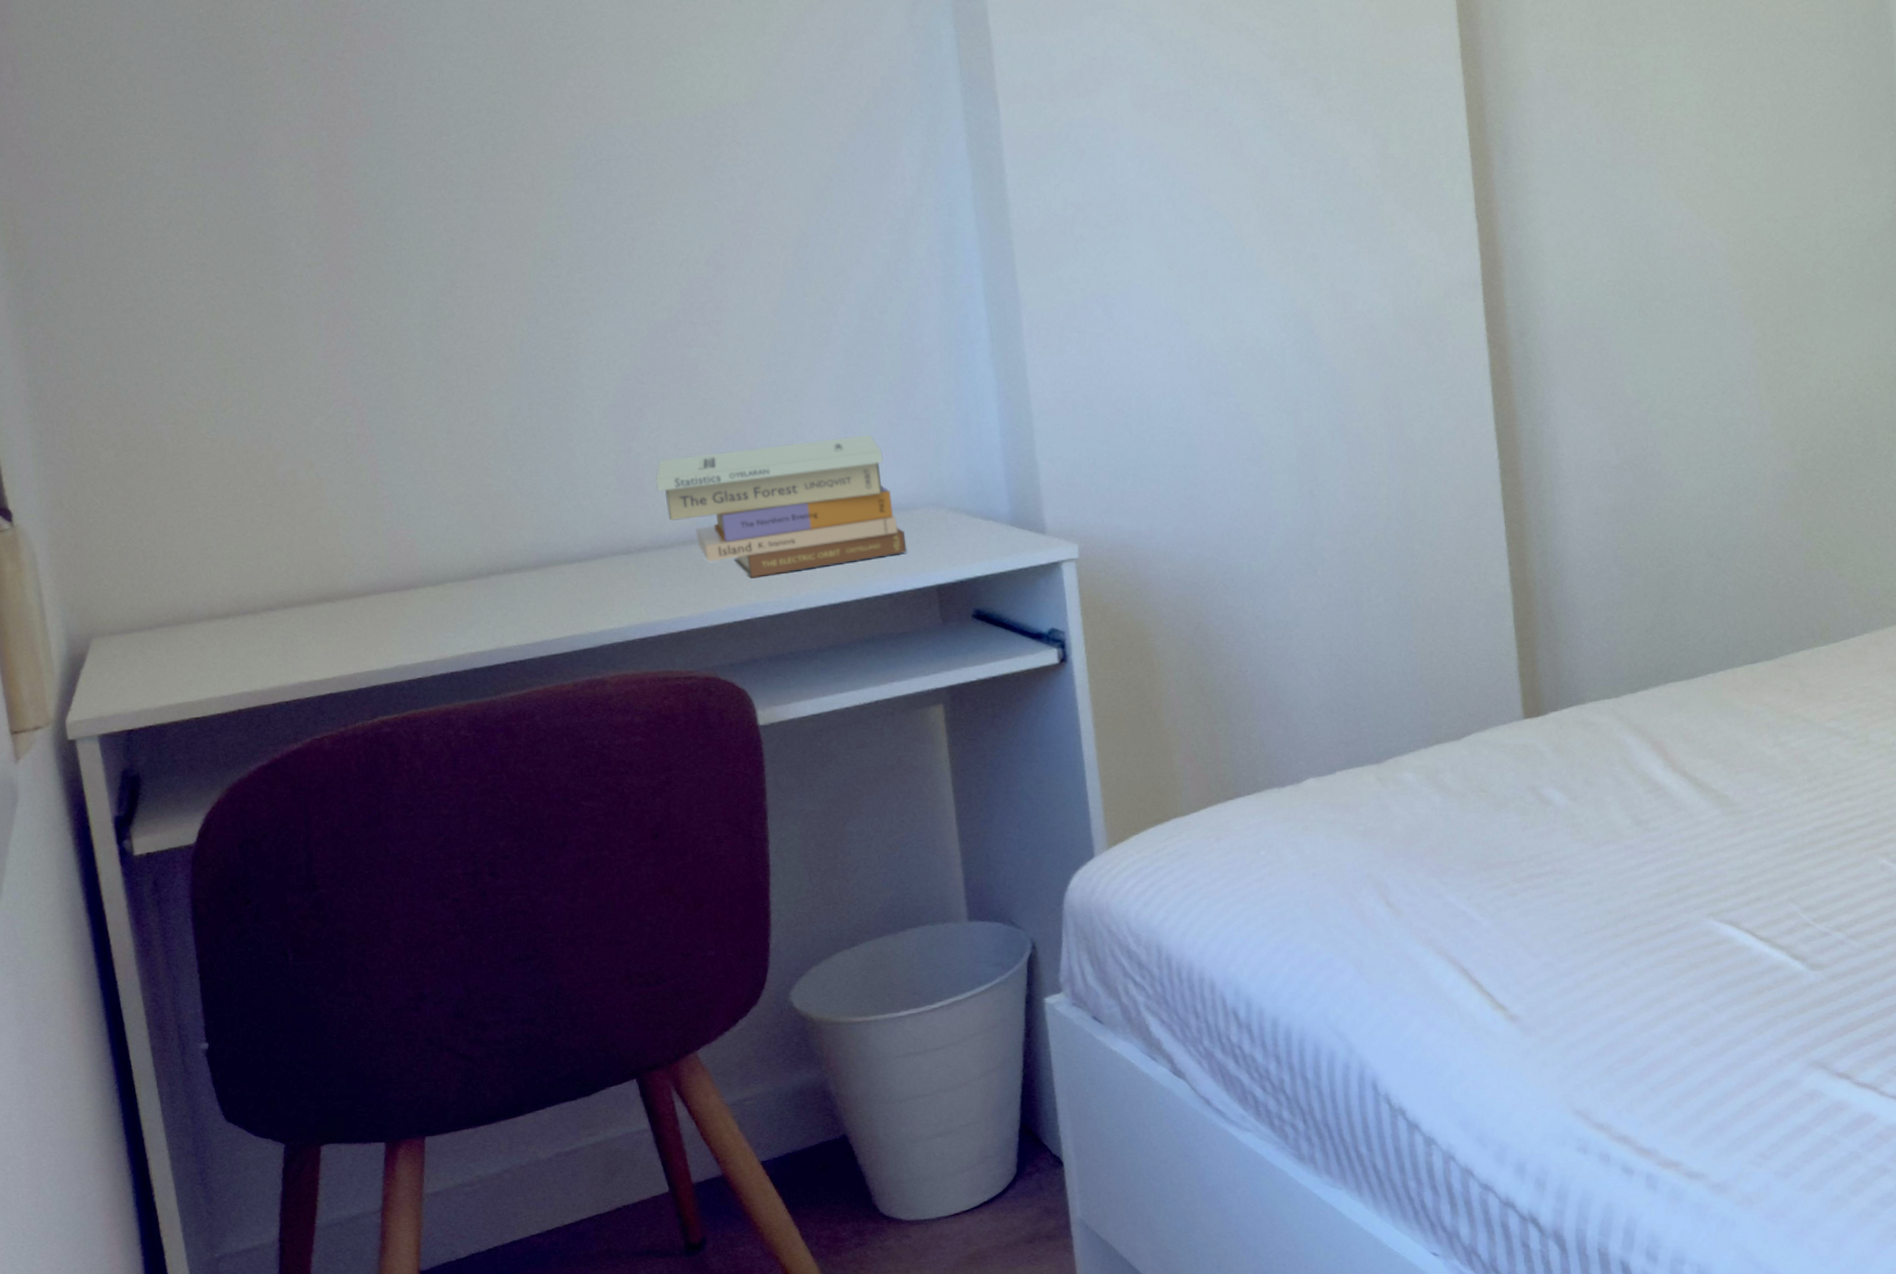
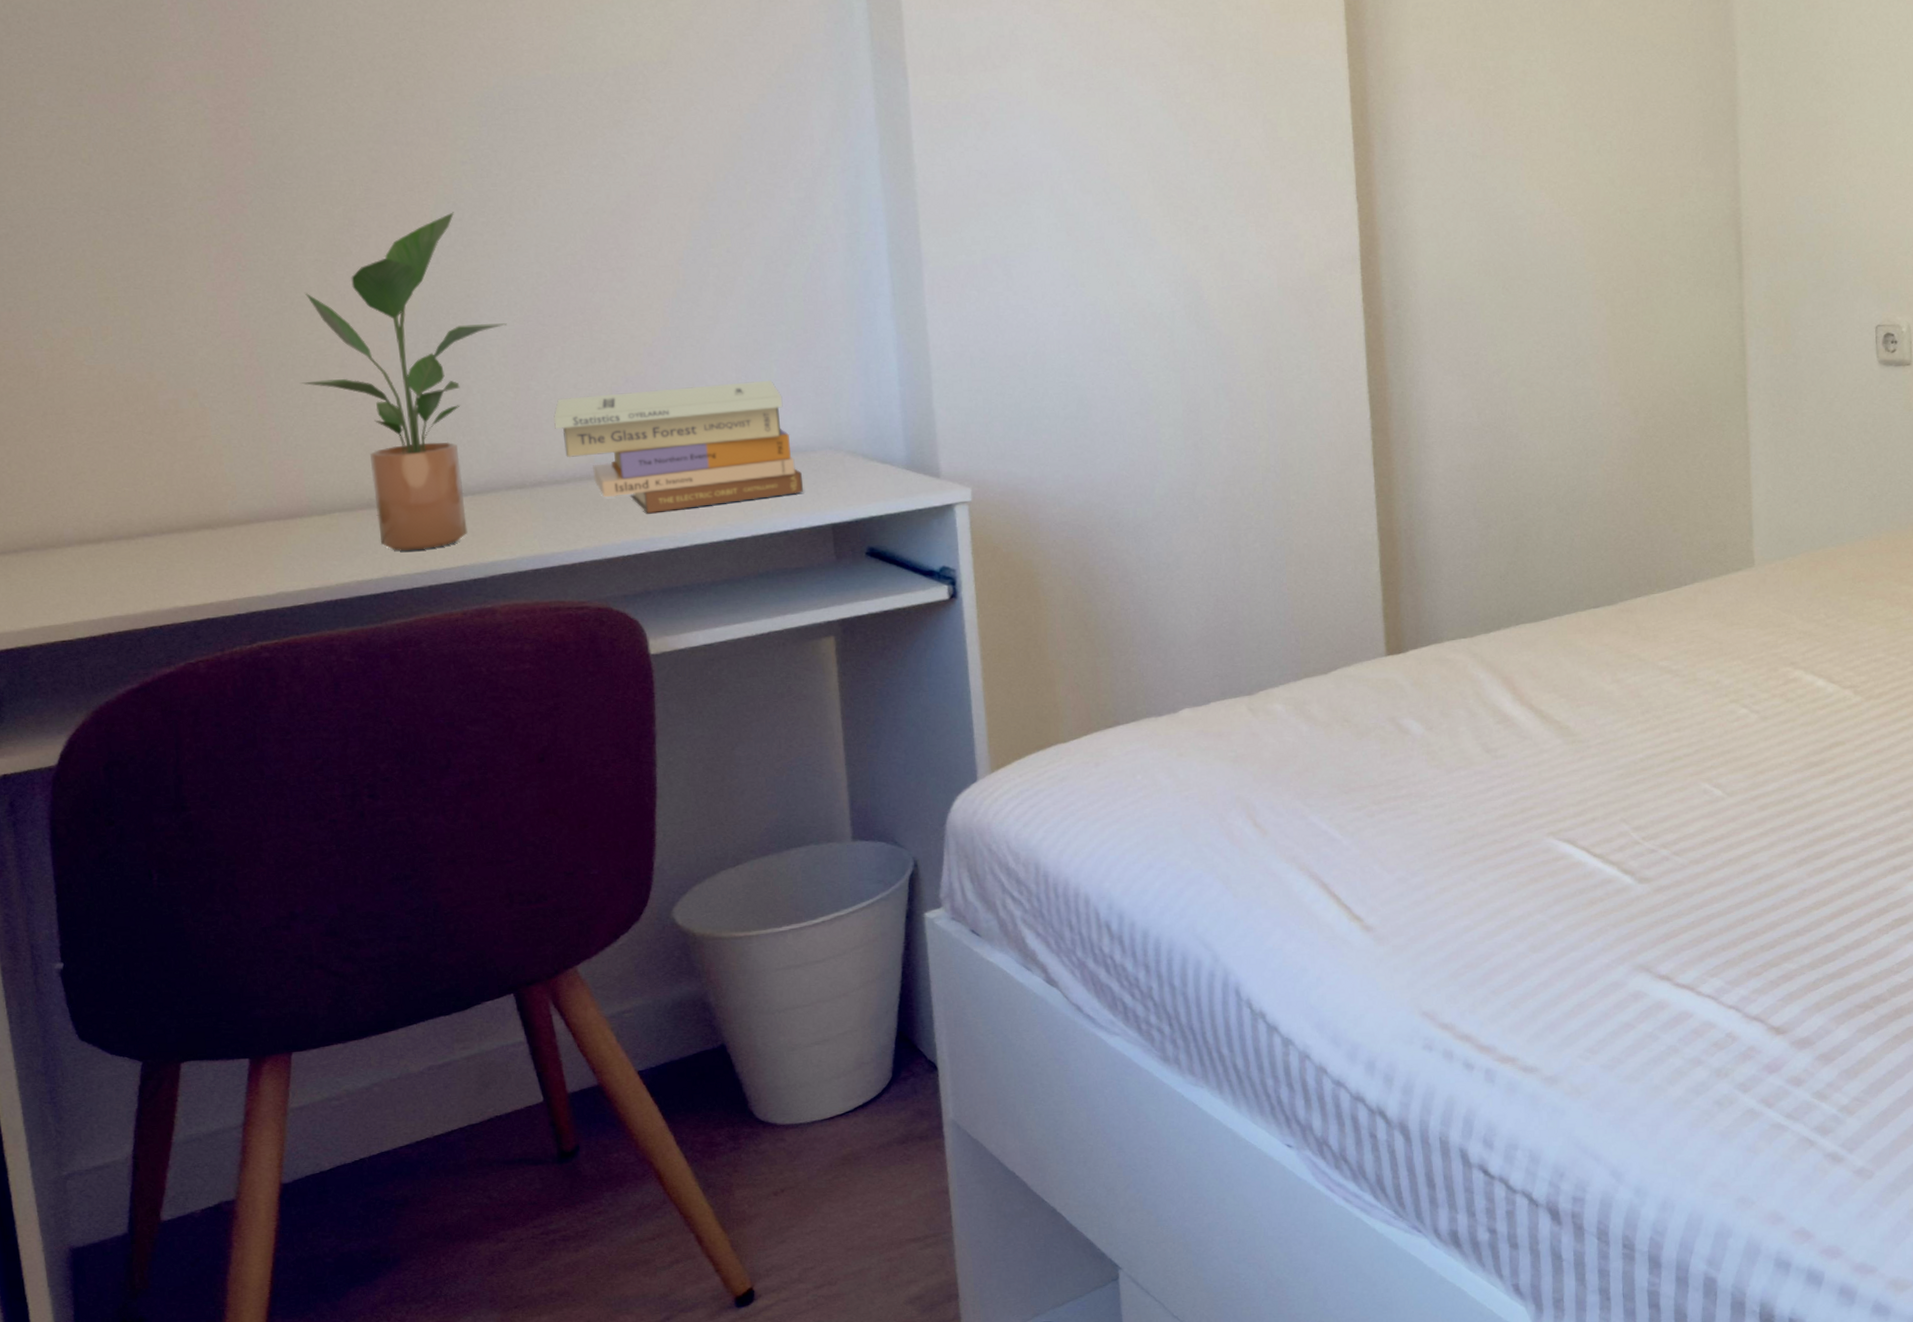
potted plant: none [410,268,607,622] -> present [301,212,507,552]

